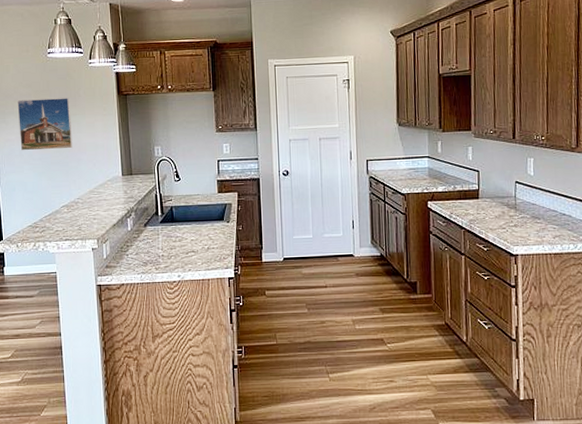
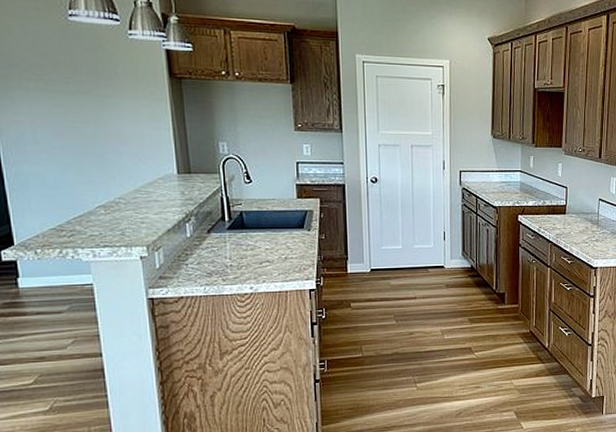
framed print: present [17,98,73,151] -> none [26,72,110,138]

